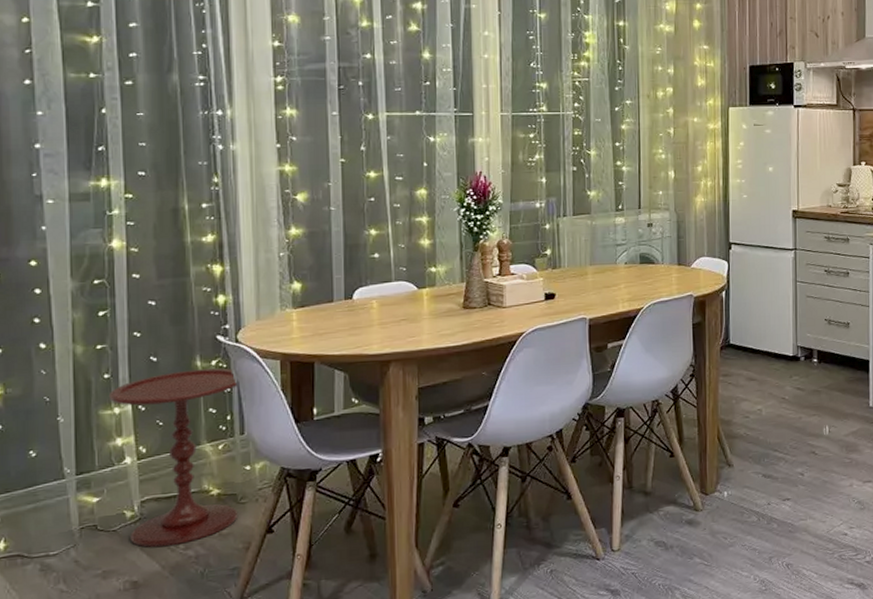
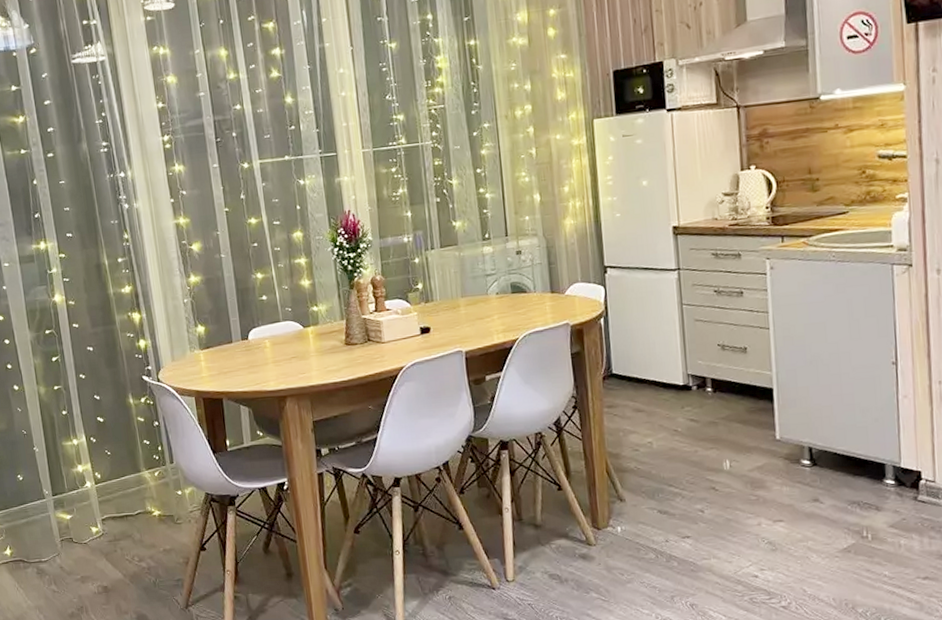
side table: present [108,368,239,548] -> none [68,404,177,559]

